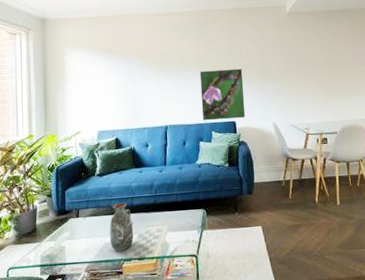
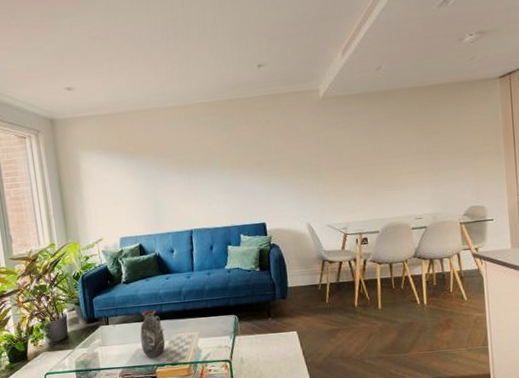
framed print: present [199,68,246,121] -> none [224,164,277,224]

